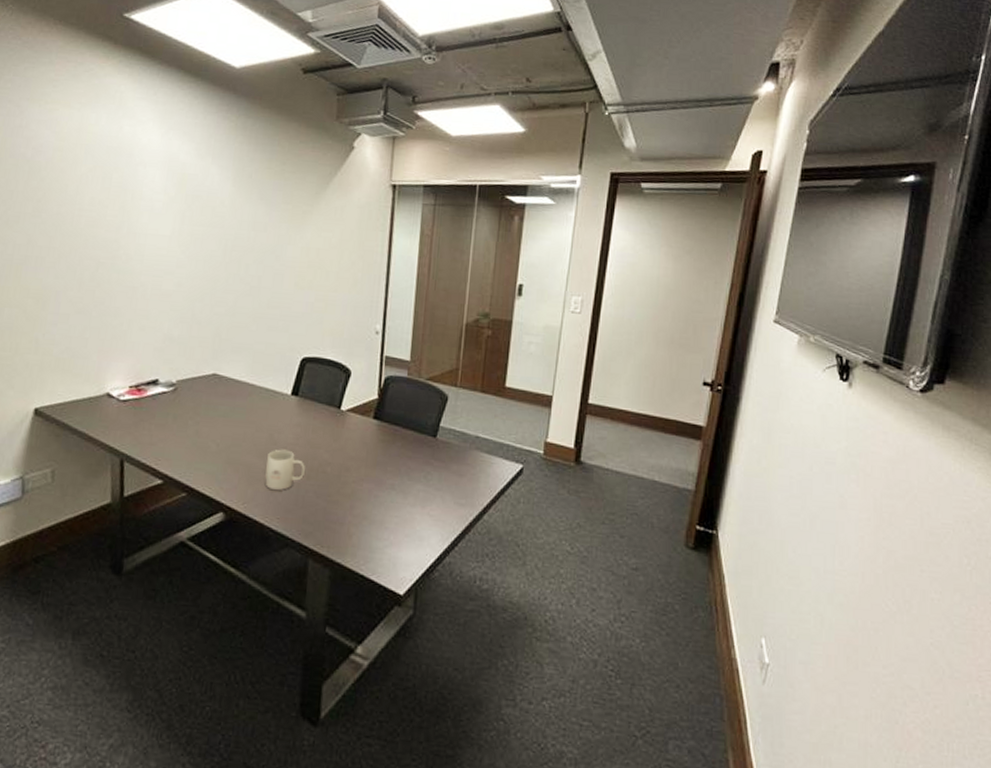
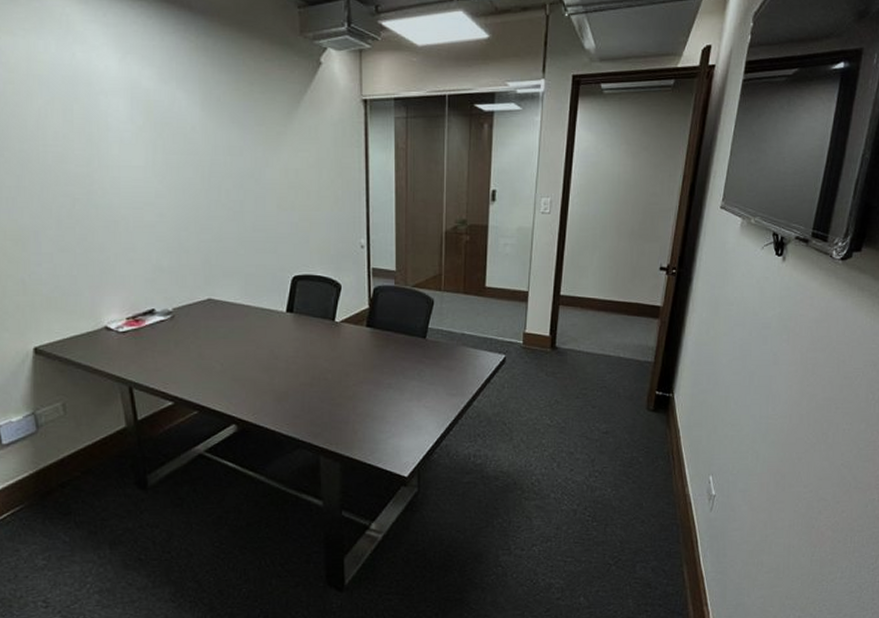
mug: present [265,449,306,491] -> none [270,362,309,400]

